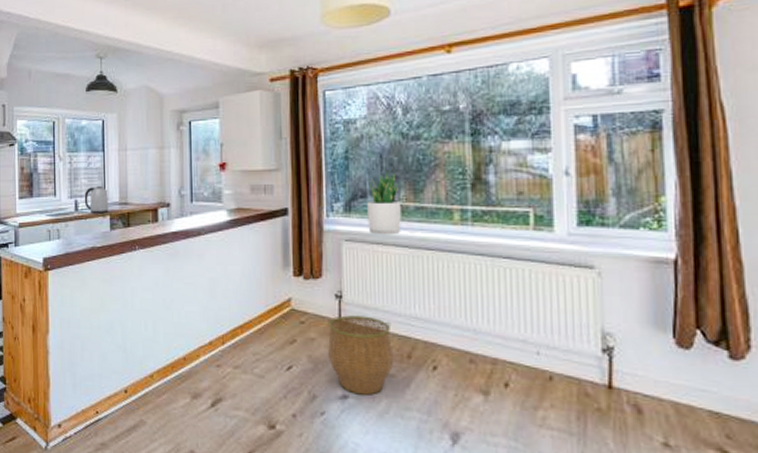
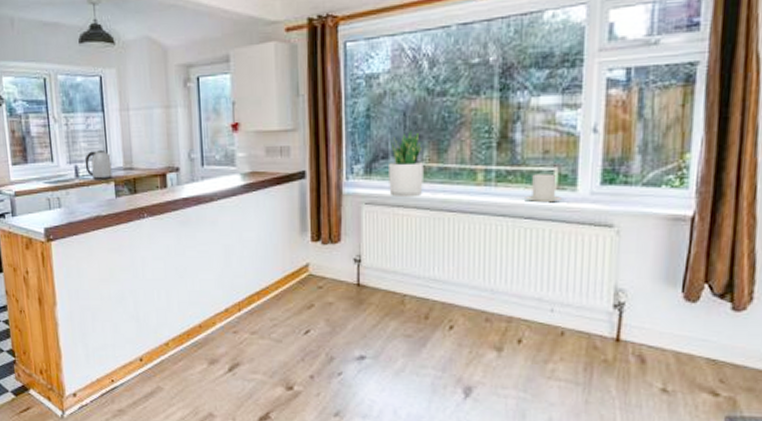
basket: present [327,315,394,395] -> none [345,279,412,355]
candle: none [502,214,541,243] -> present [525,173,563,203]

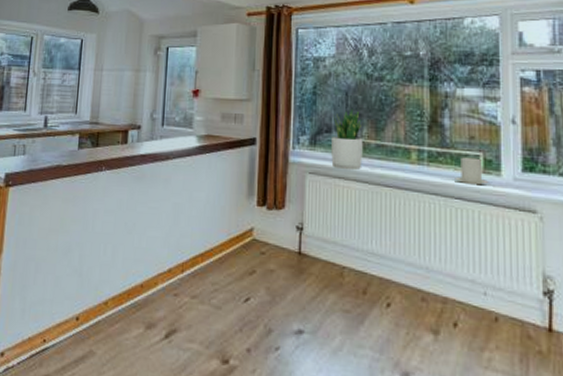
kettle: present [84,149,113,181] -> none [54,103,80,132]

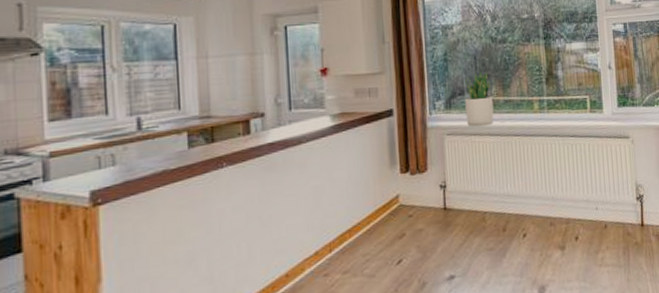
candle: present [455,157,489,186] -> none [569,100,595,124]

